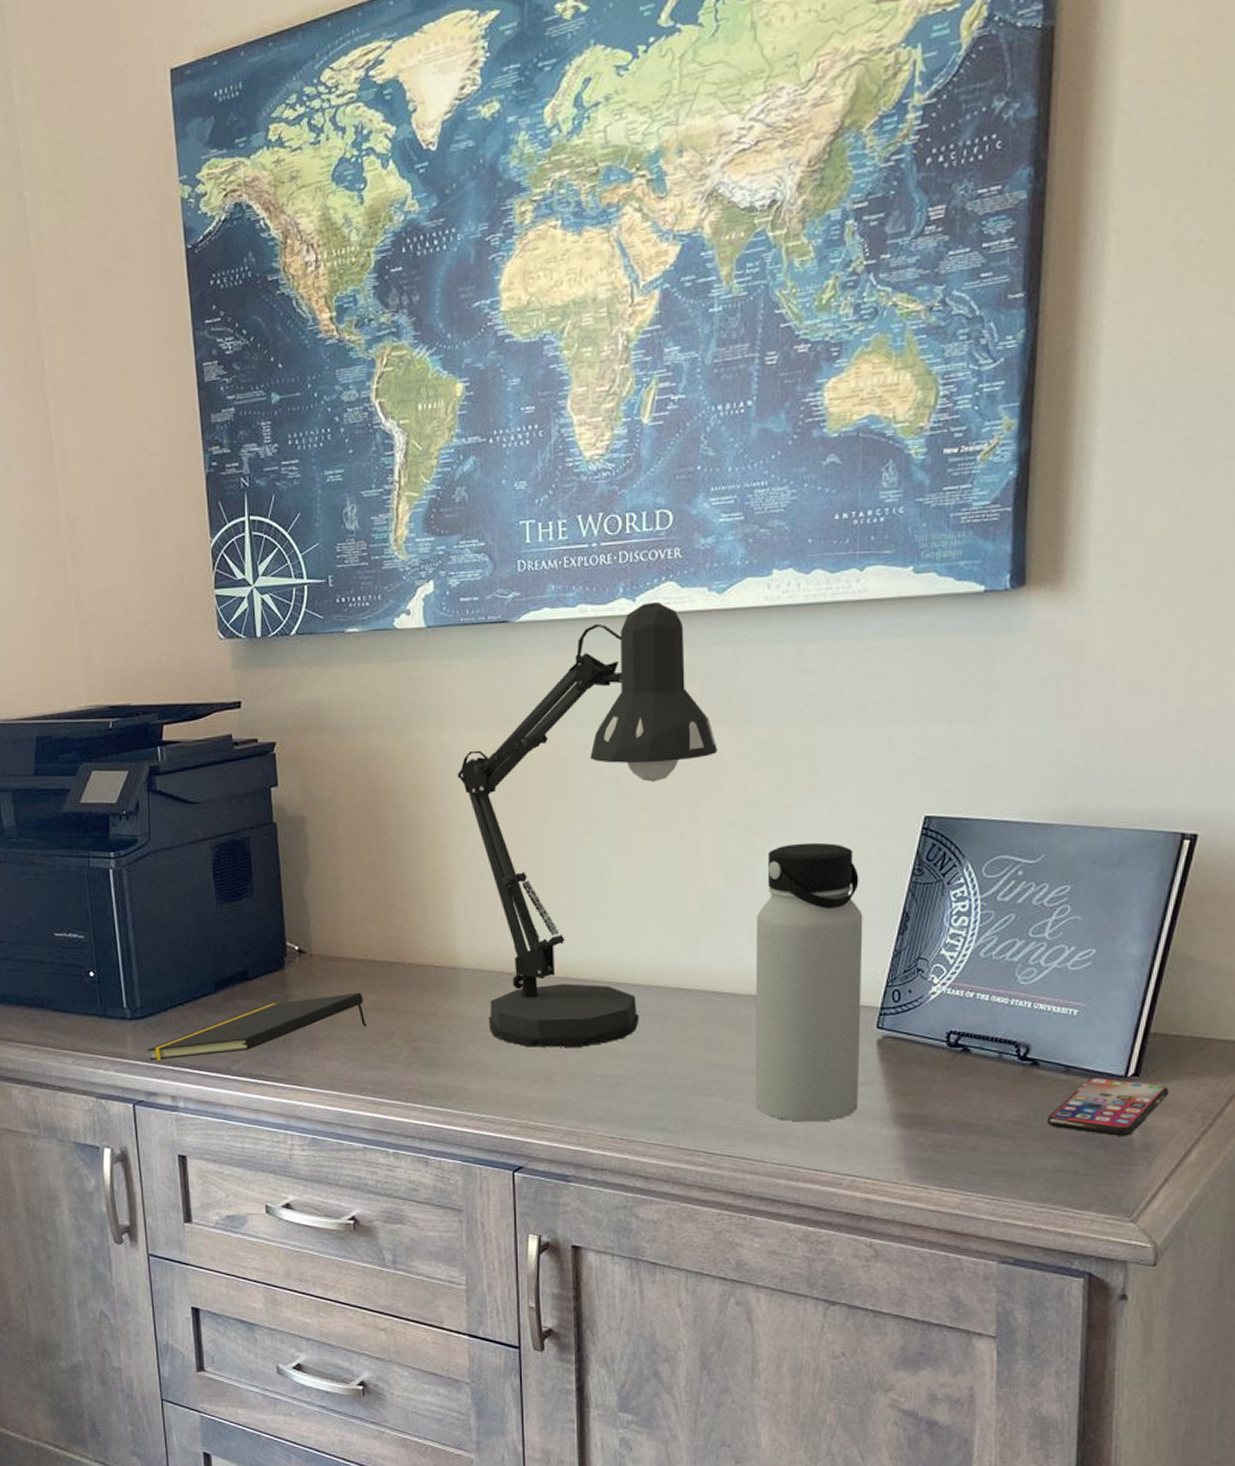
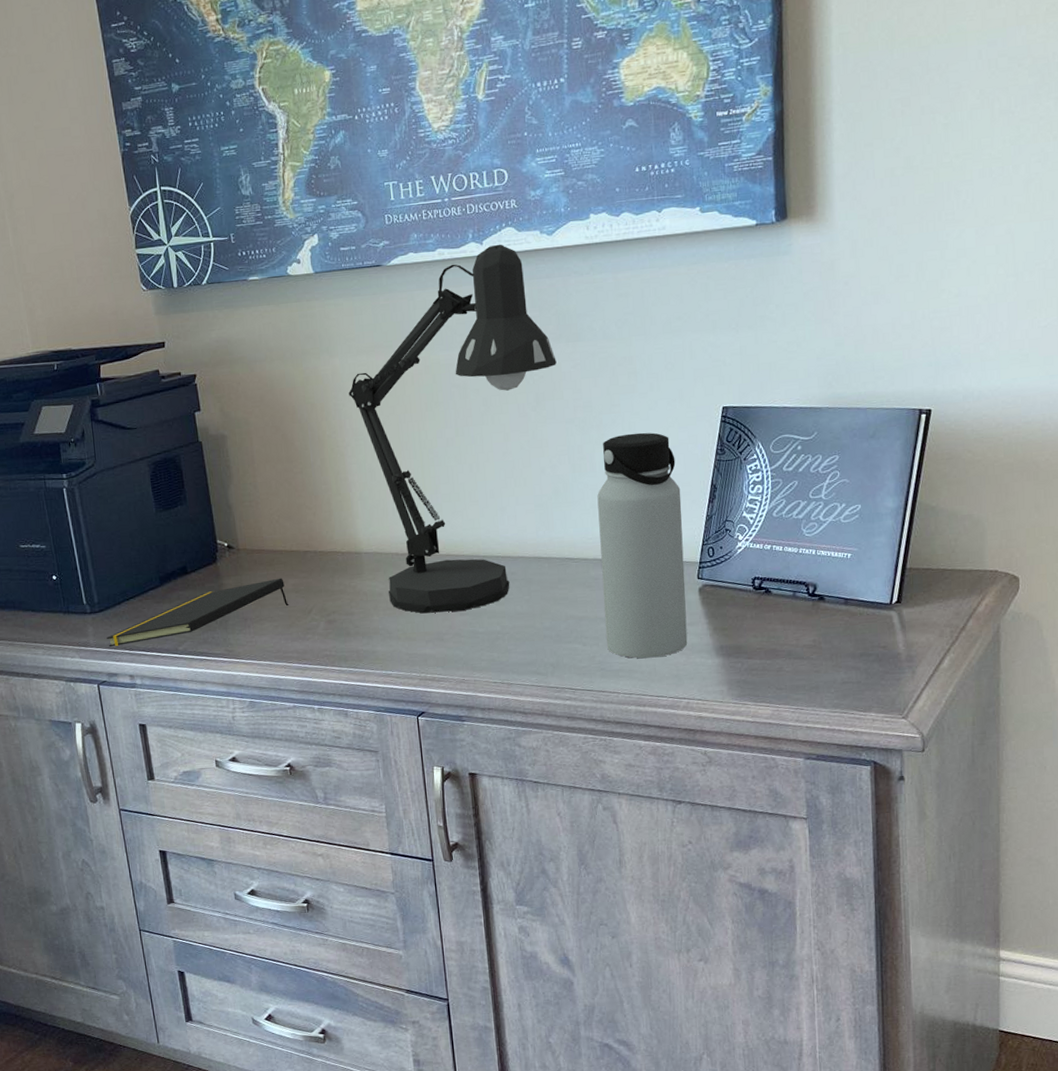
smartphone: present [1047,1078,1169,1136] -> none [833,606,924,652]

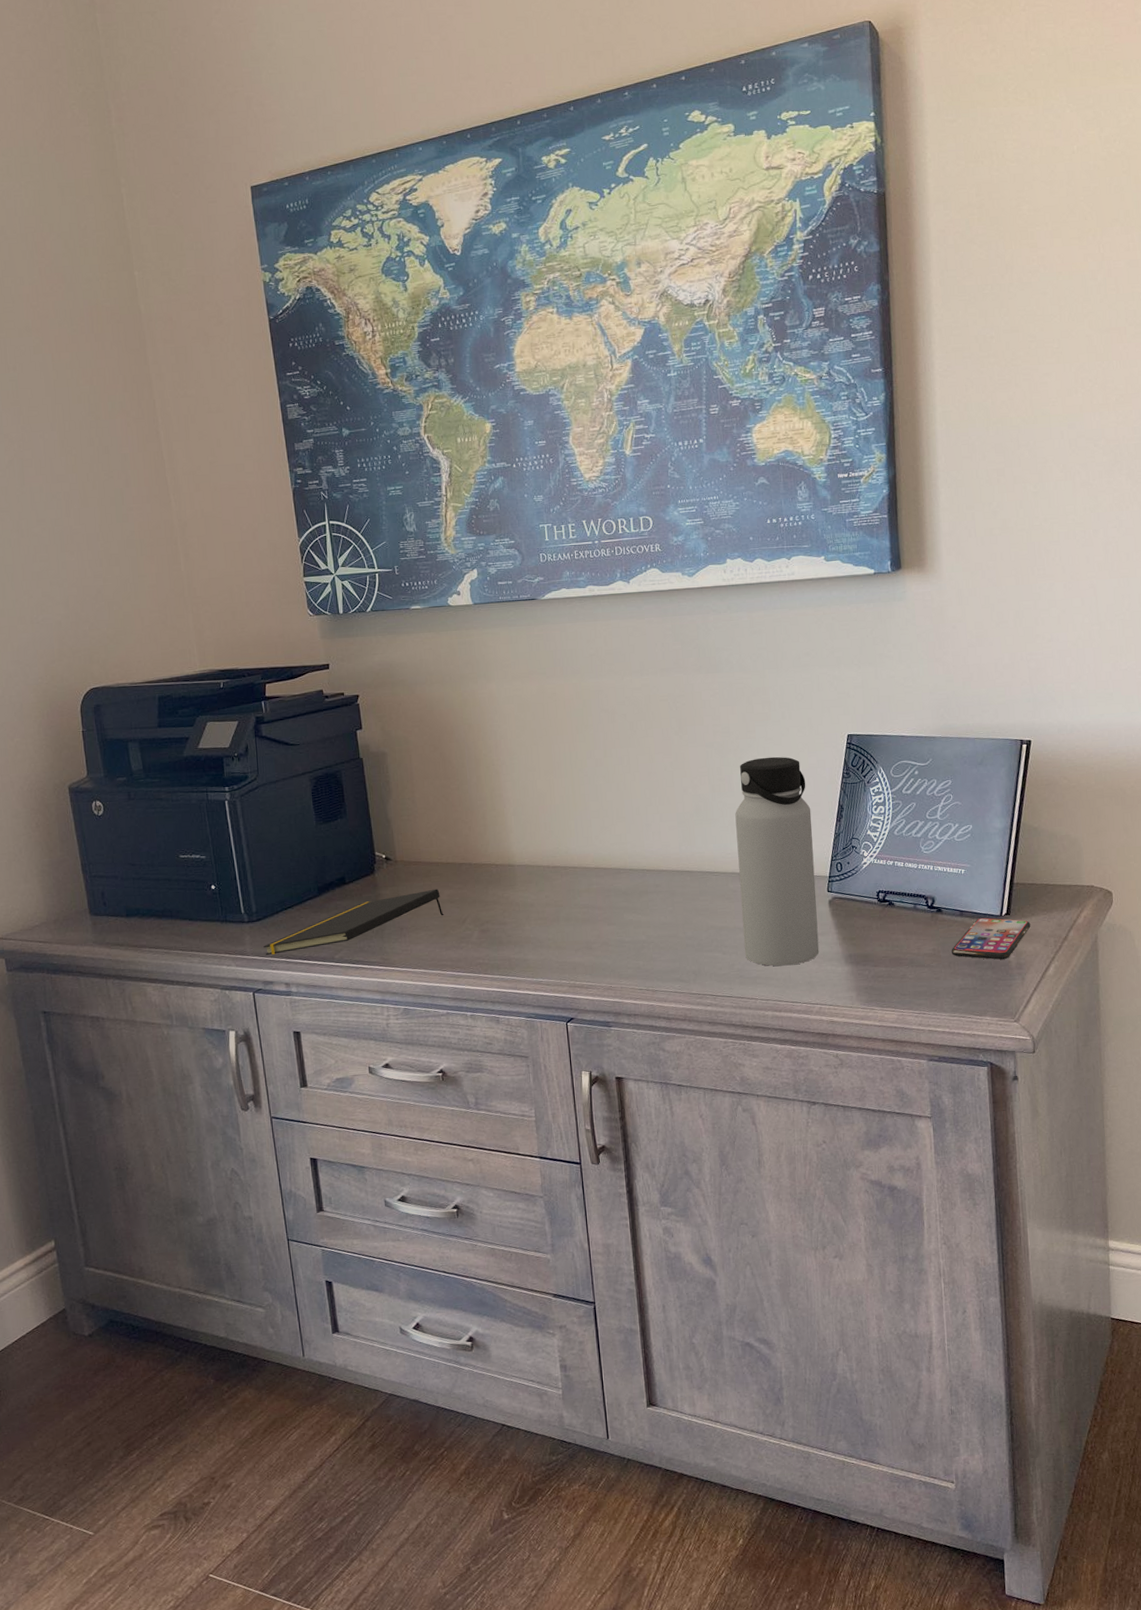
desk lamp: present [348,244,557,614] -> none [504,583,697,924]
smartphone: none [833,606,924,652] -> present [951,918,1031,960]

